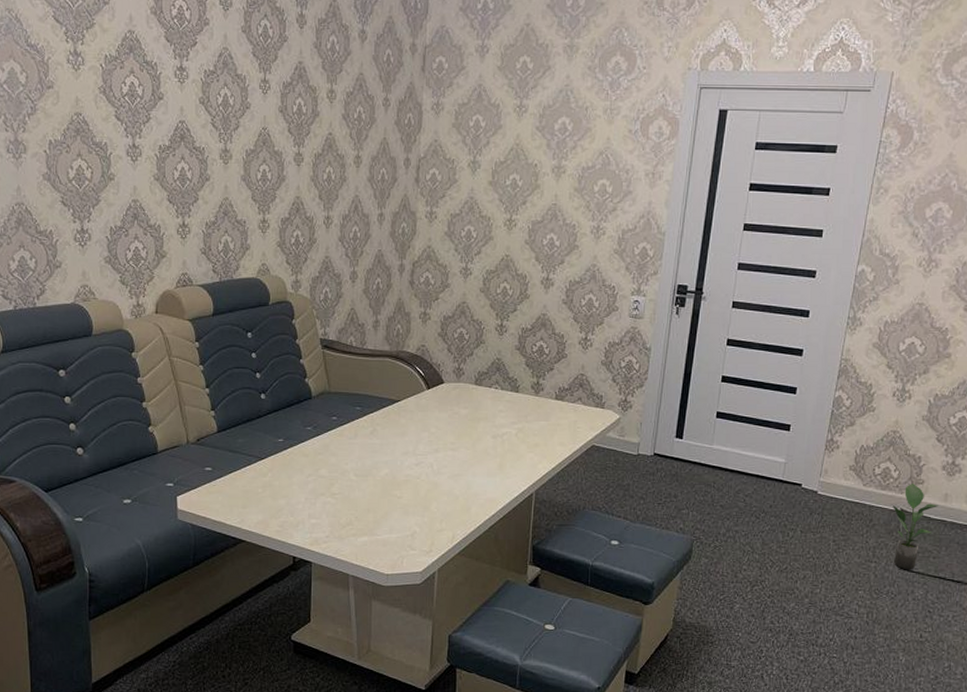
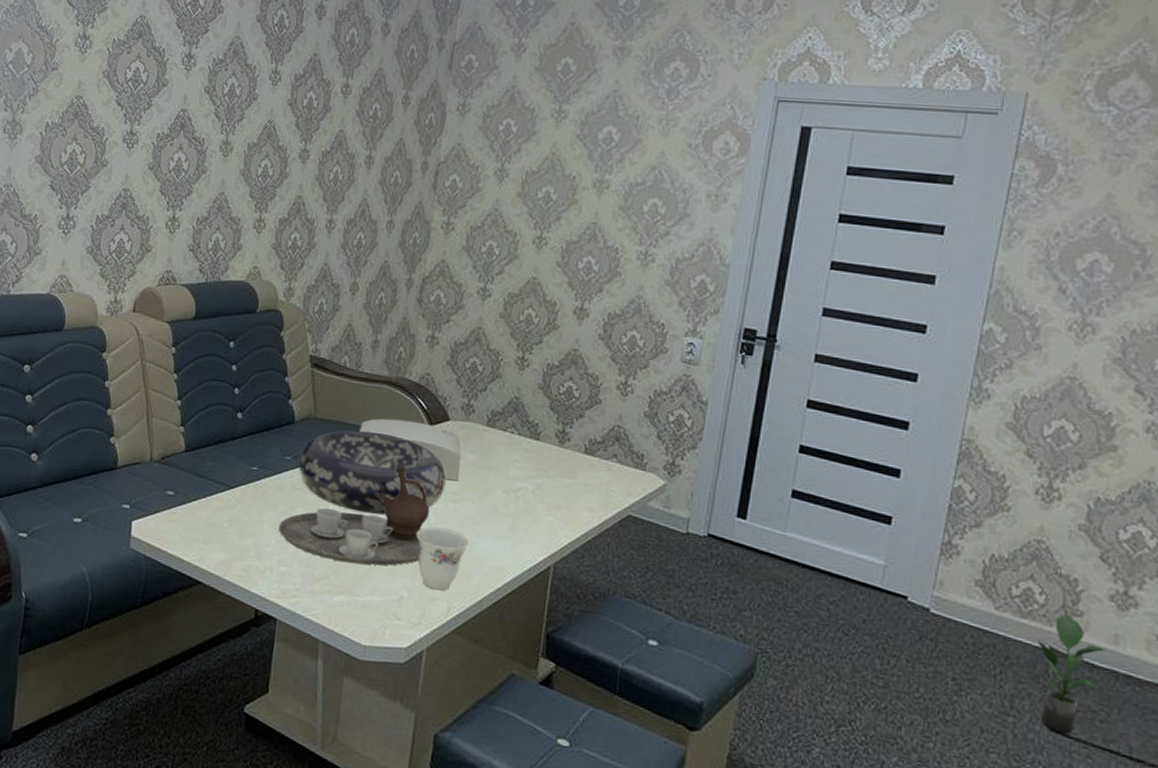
tea set: none [306,425,433,510] -> present [278,466,430,566]
decorative bowl: none [318,399,444,467] -> present [298,430,446,515]
tissue dispenser: none [369,386,456,433] -> present [359,418,462,481]
teacup: none [422,472,466,523] -> present [416,526,468,591]

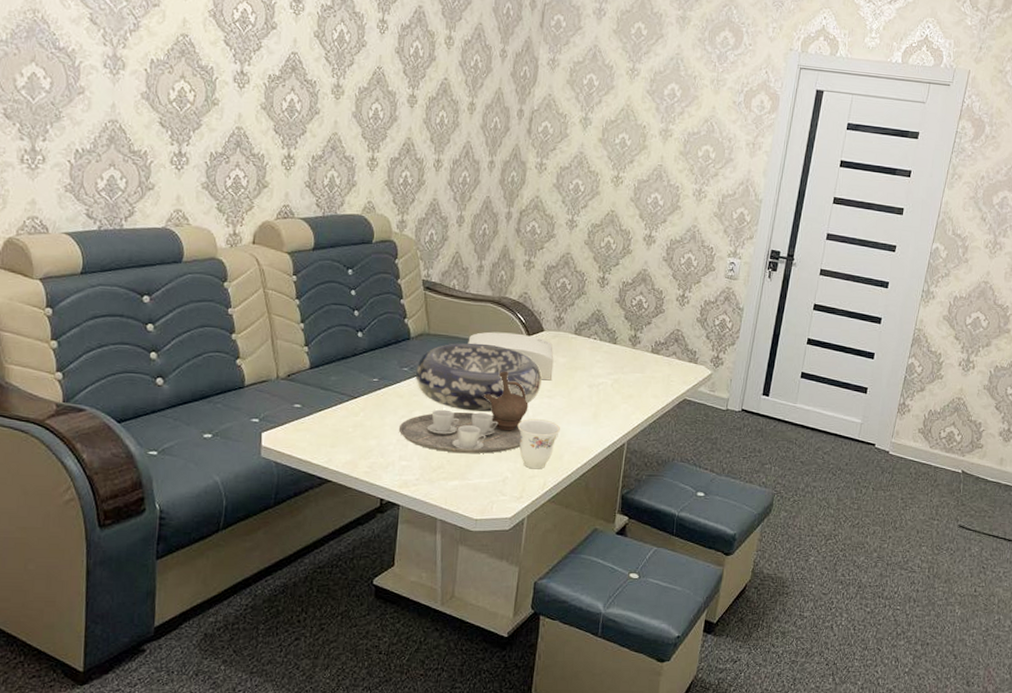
potted plant: present [1038,614,1106,735] -> none [954,447,995,528]

